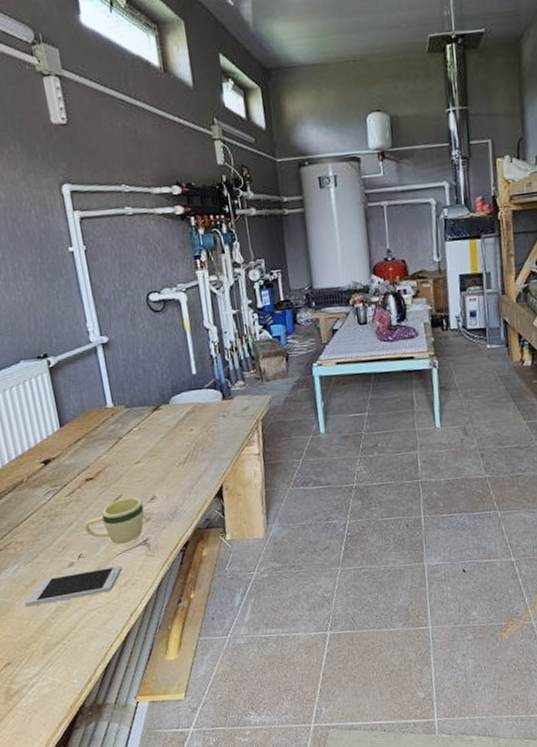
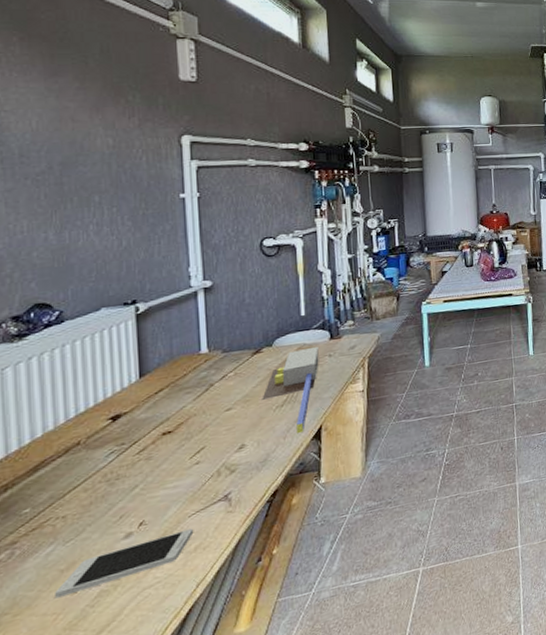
mug: present [84,497,145,544] -> none [153,447,230,504]
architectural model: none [165,406,215,491] -> present [262,346,319,434]

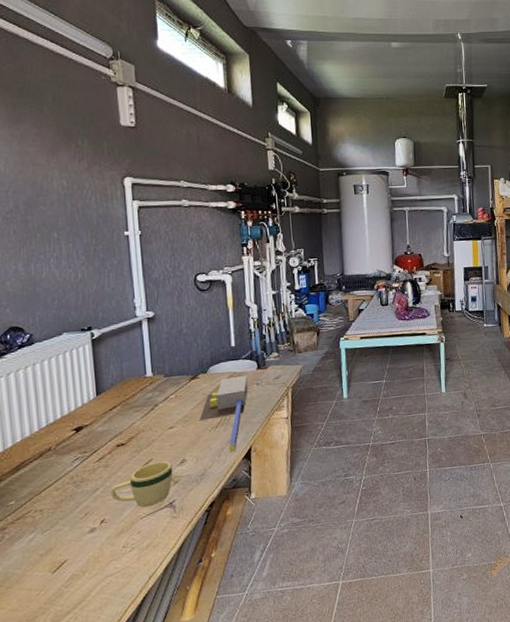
smartphone: present [55,528,194,599] -> none [37,529,146,578]
mug: none [153,447,230,504] -> present [111,461,173,508]

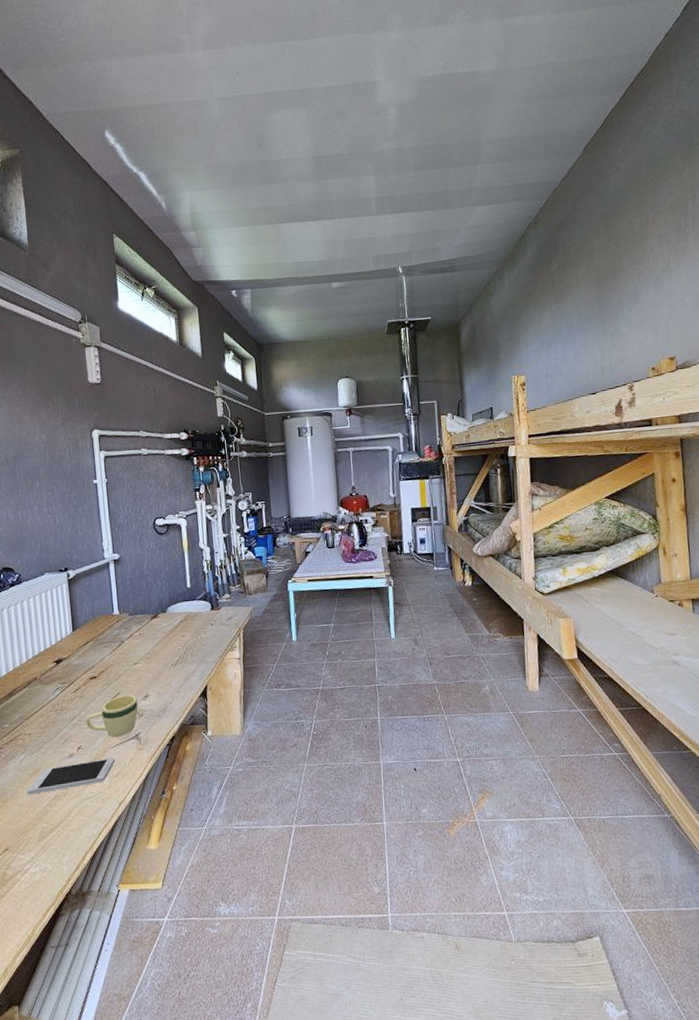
smartphone: none [37,529,146,578] -> present [27,758,116,795]
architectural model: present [199,375,248,453] -> none [160,615,203,691]

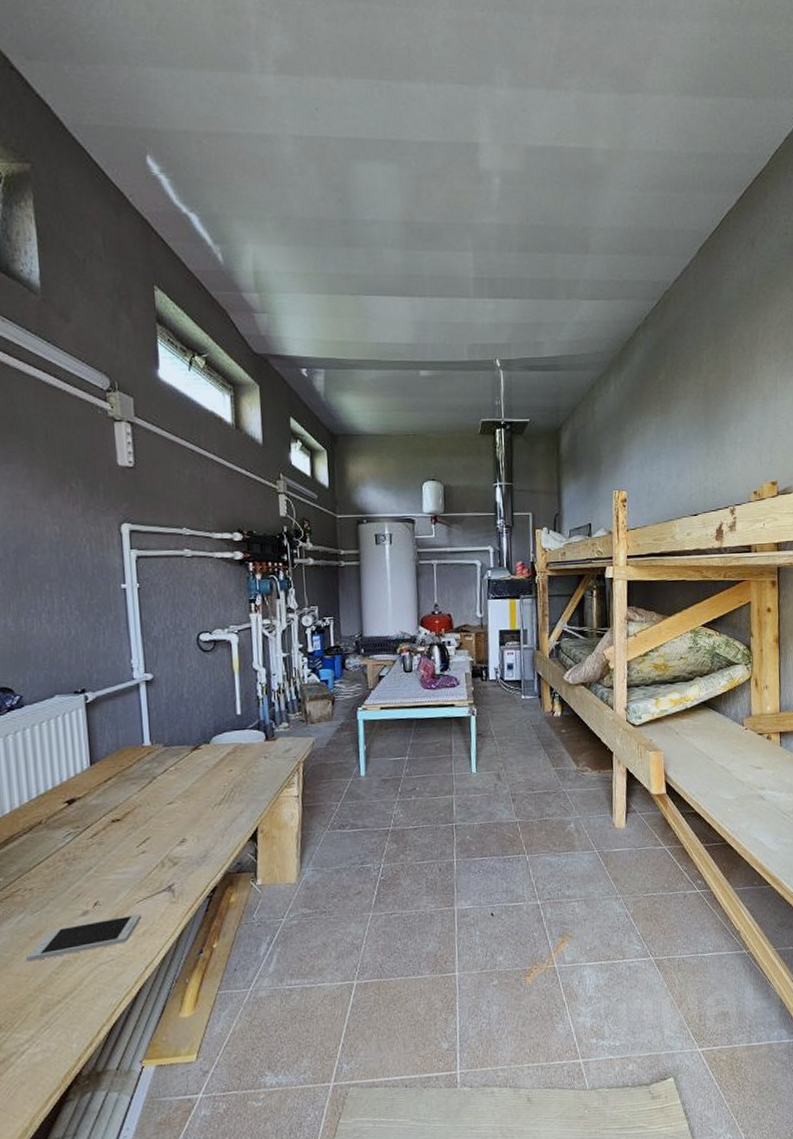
mug: present [86,694,138,738] -> none [105,839,172,891]

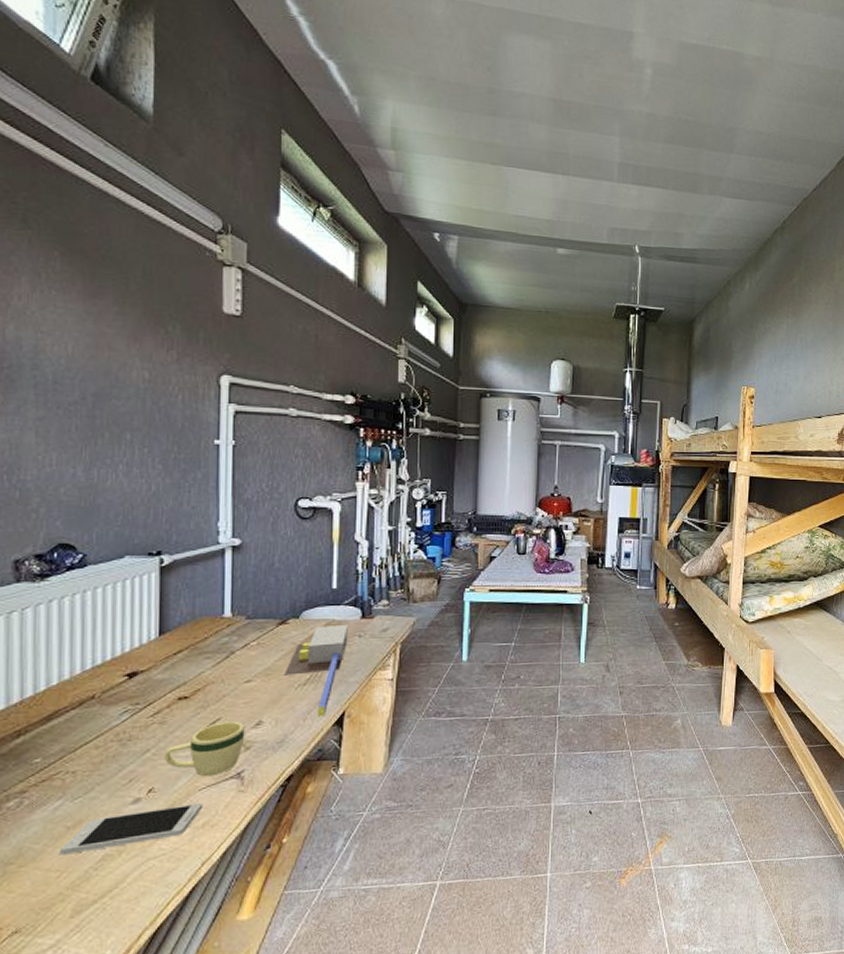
mug: none [105,839,172,891] -> present [165,721,245,777]
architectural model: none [201,747,255,834] -> present [284,624,348,717]

